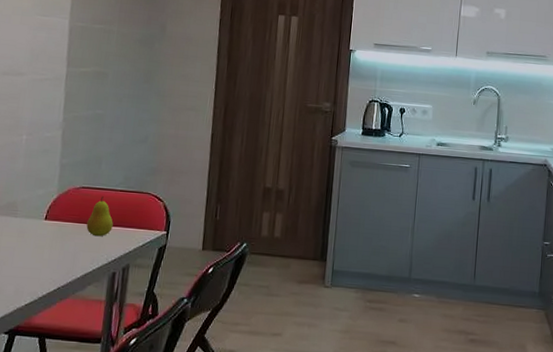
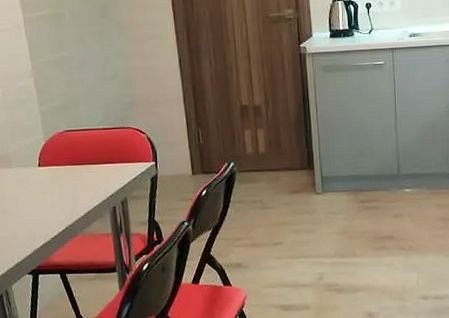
fruit: present [86,196,113,237] -> none [78,136,103,176]

